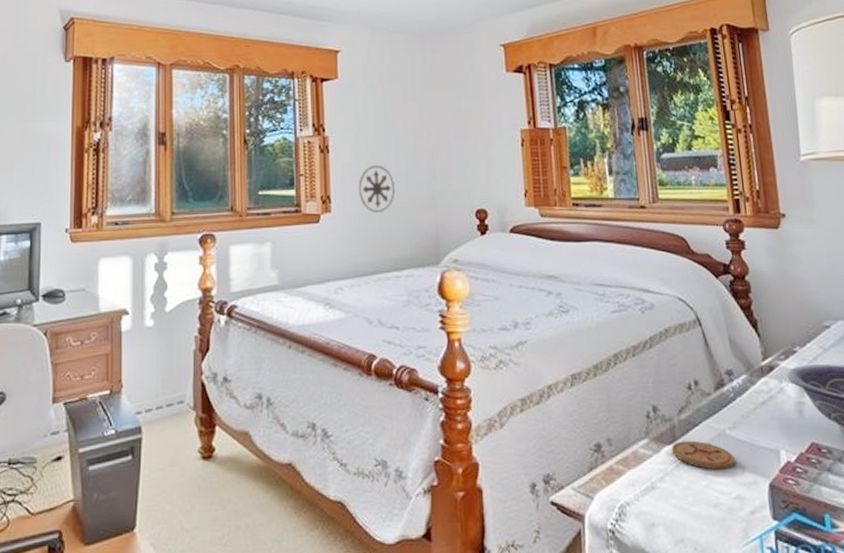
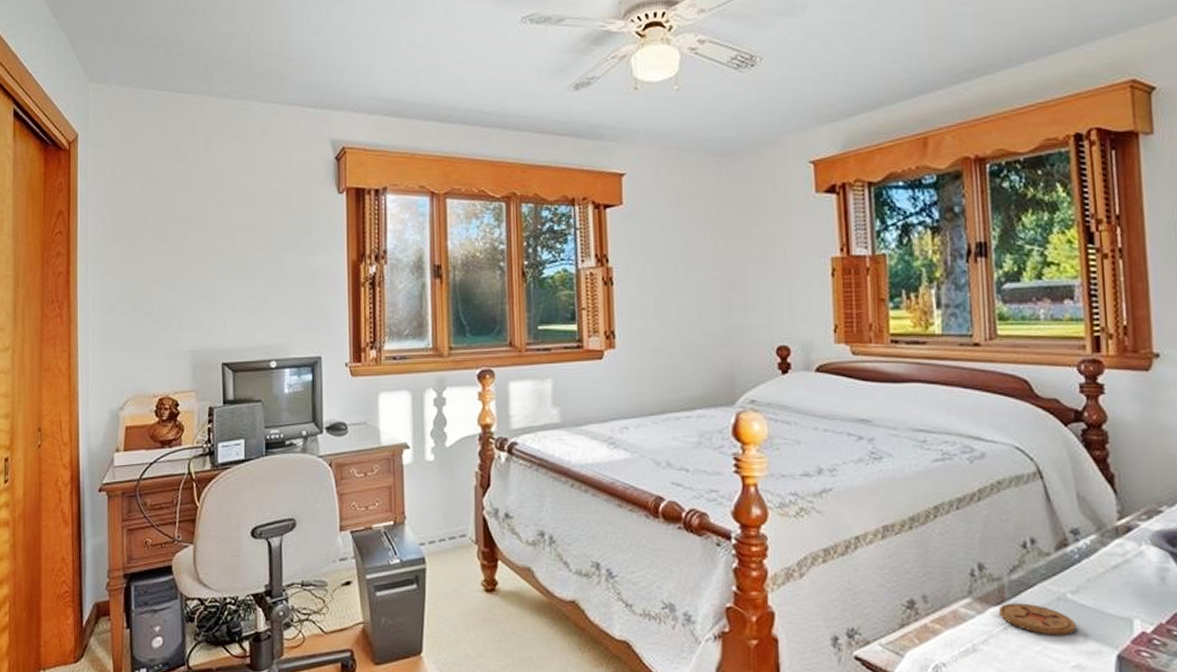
medallion: present [358,164,395,213] -> none [645,297,685,349]

